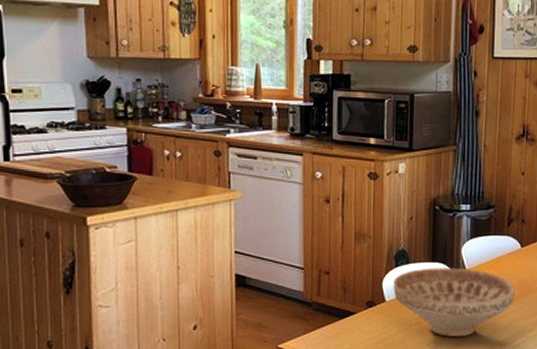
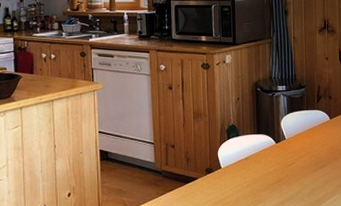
decorative bowl: present [393,267,515,338] -> none [227,138,328,197]

